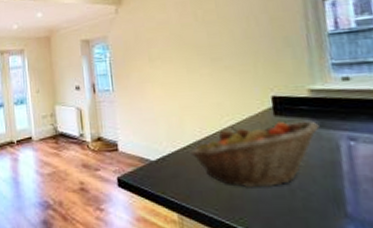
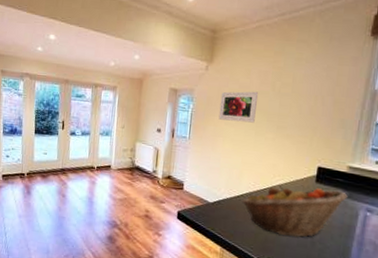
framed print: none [138,25,183,64] -> present [218,91,259,123]

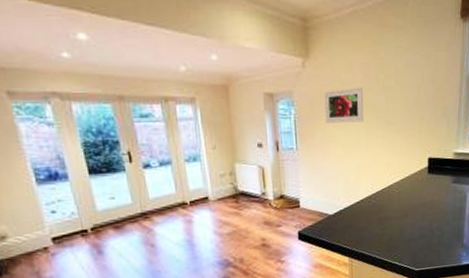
fruit basket: present [241,185,348,238] -> none [362,177,456,232]

